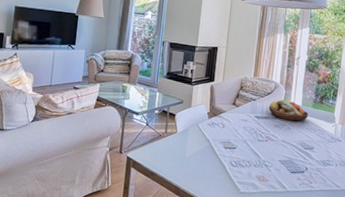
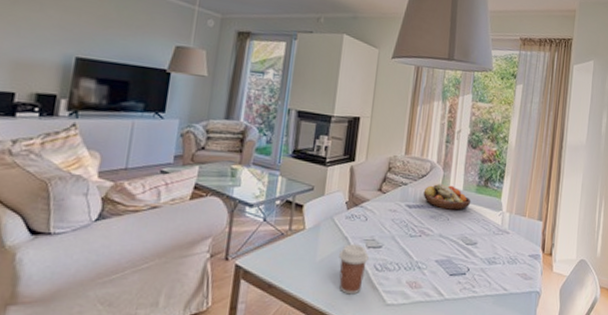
coffee cup: none [203,145,226,184] -> present [339,244,369,295]

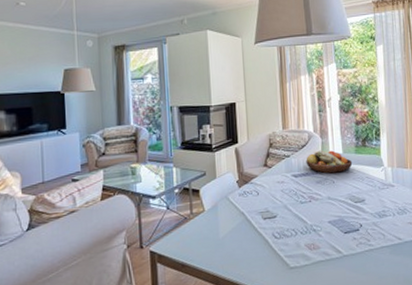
coffee cup: present [339,244,369,295] -> none [239,217,266,264]

